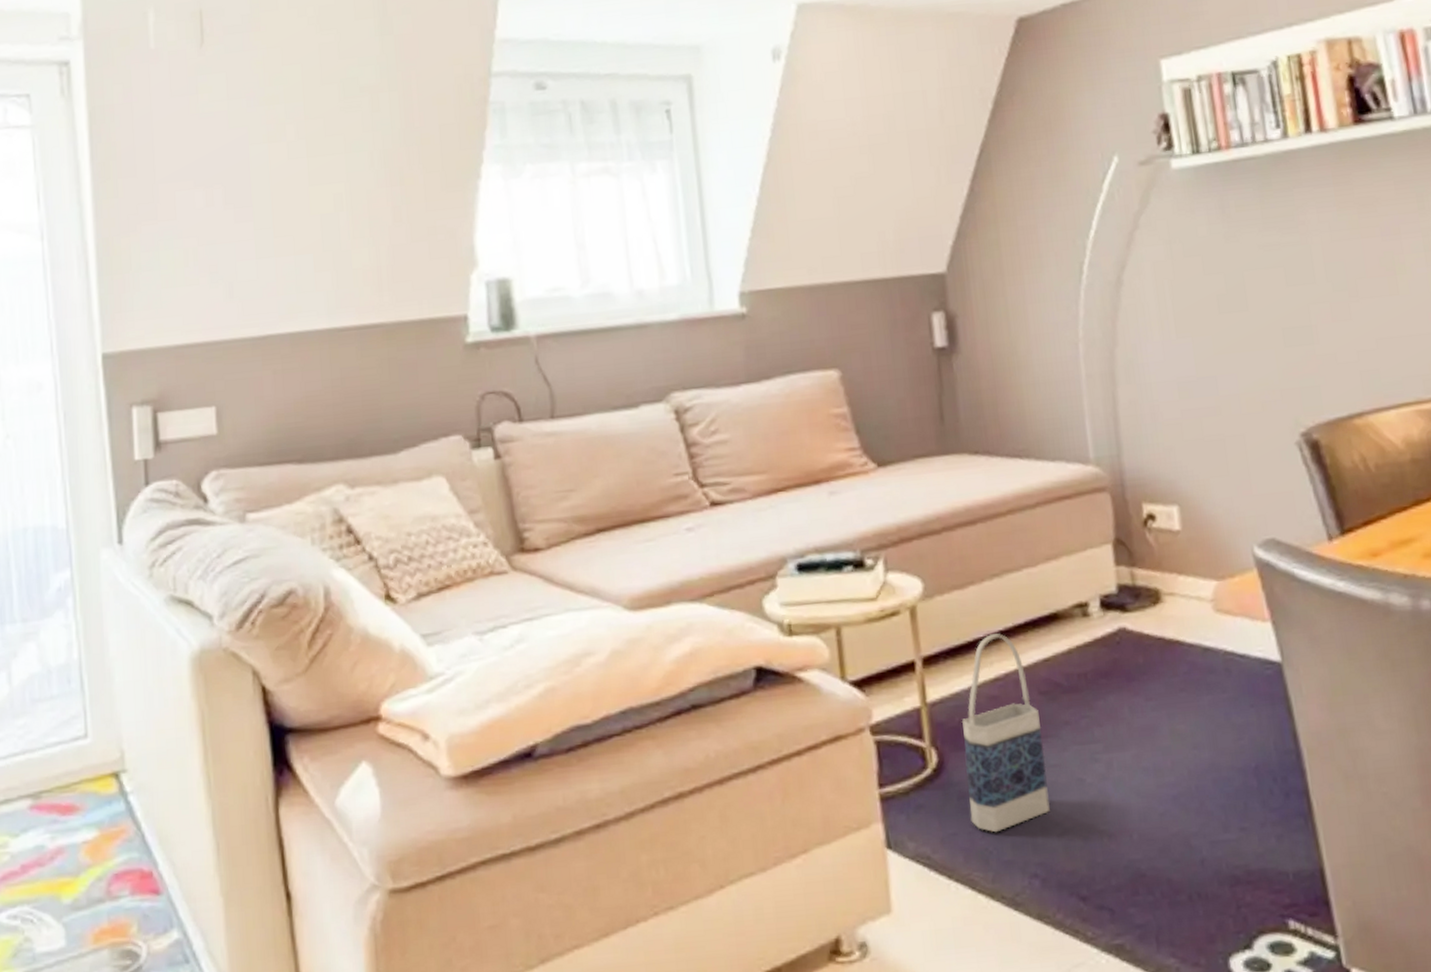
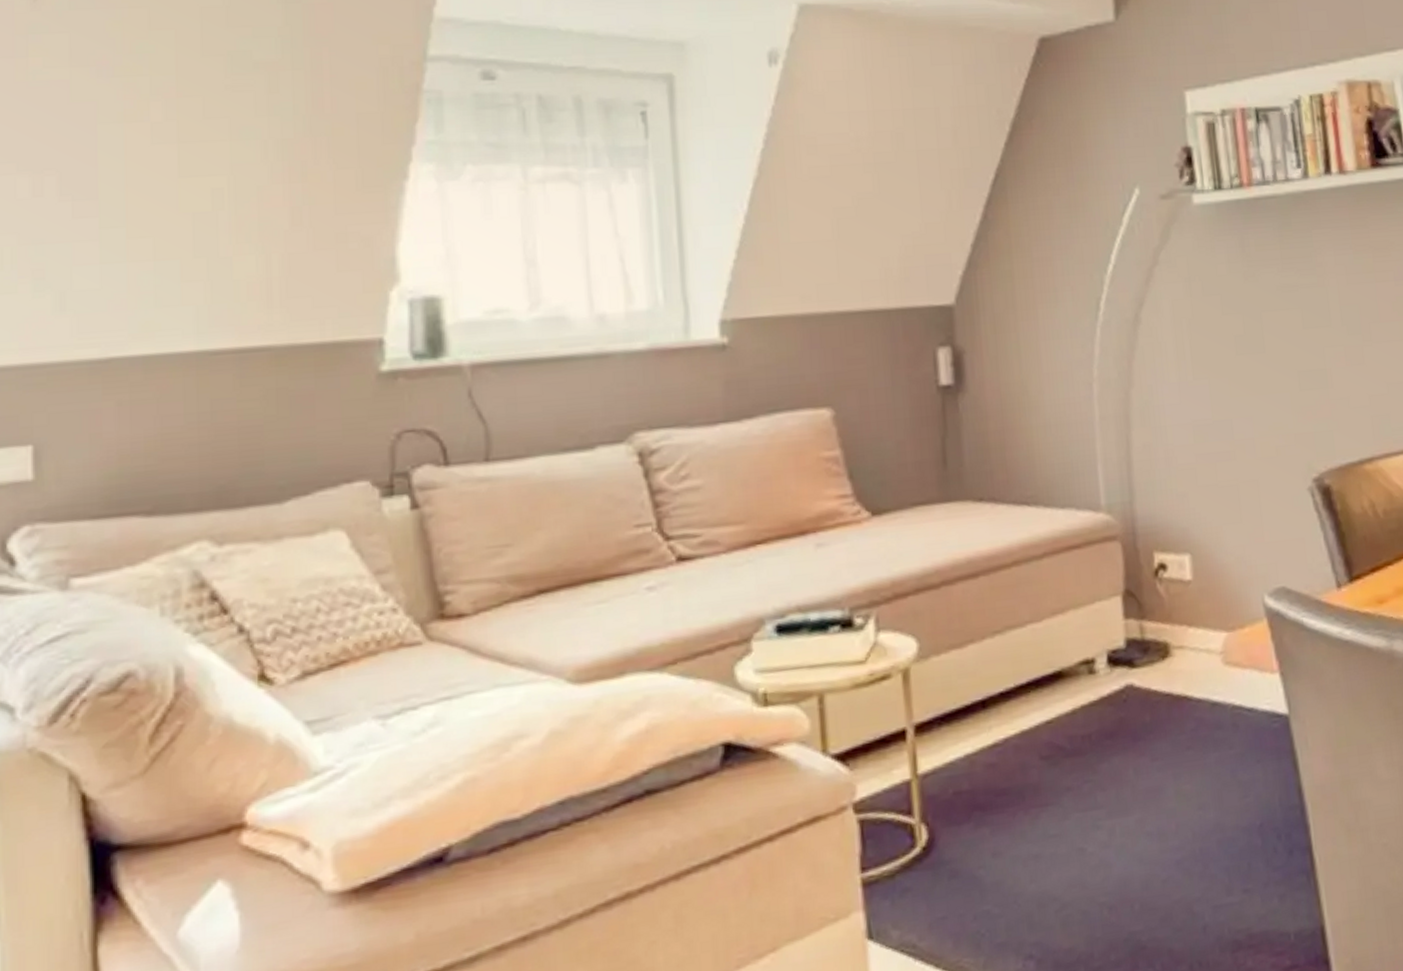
bag: present [961,633,1050,833] -> none [955,695,1048,913]

